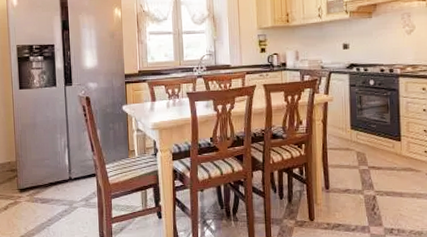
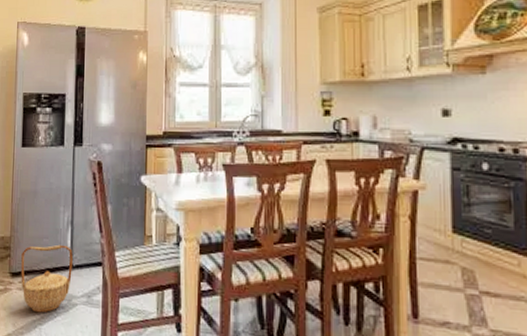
basket: none [27,163,71,217] -> present [21,244,73,313]

